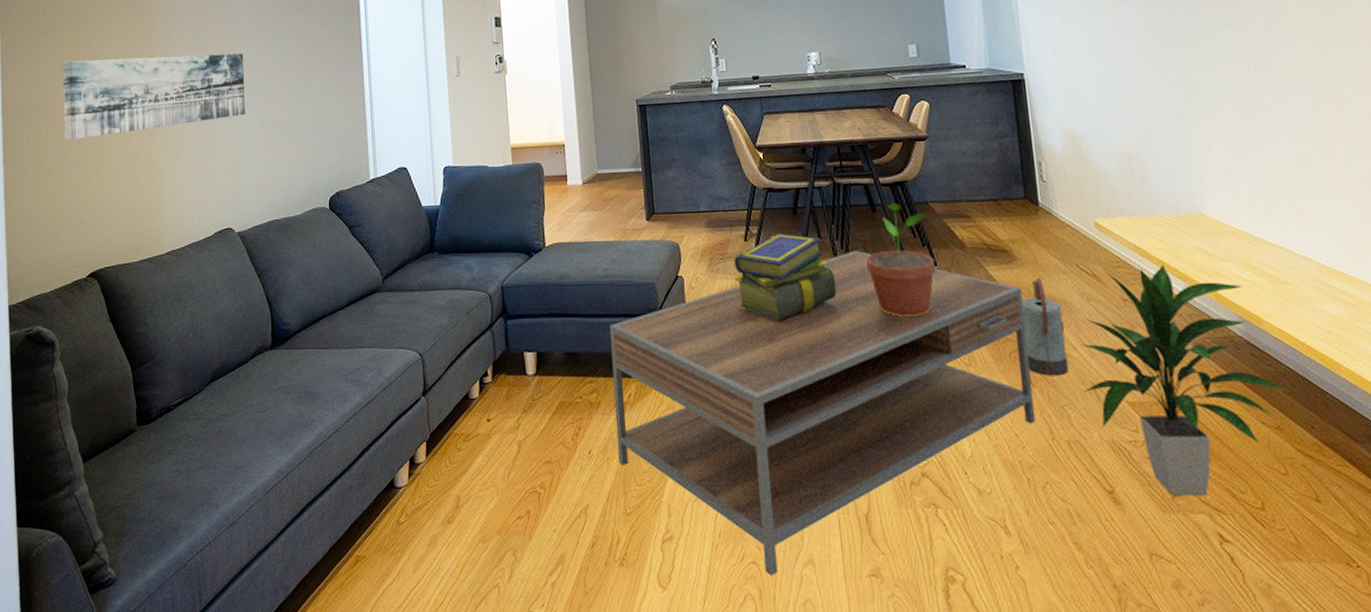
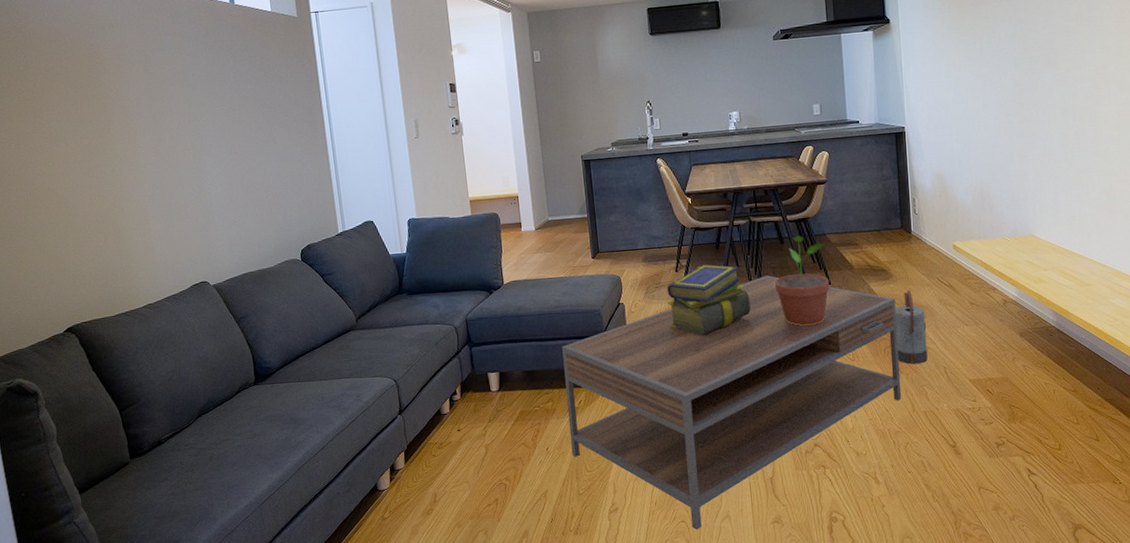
wall art: present [62,53,246,141] -> none [12,120,211,207]
indoor plant: present [1080,264,1290,497] -> none [937,275,1085,445]

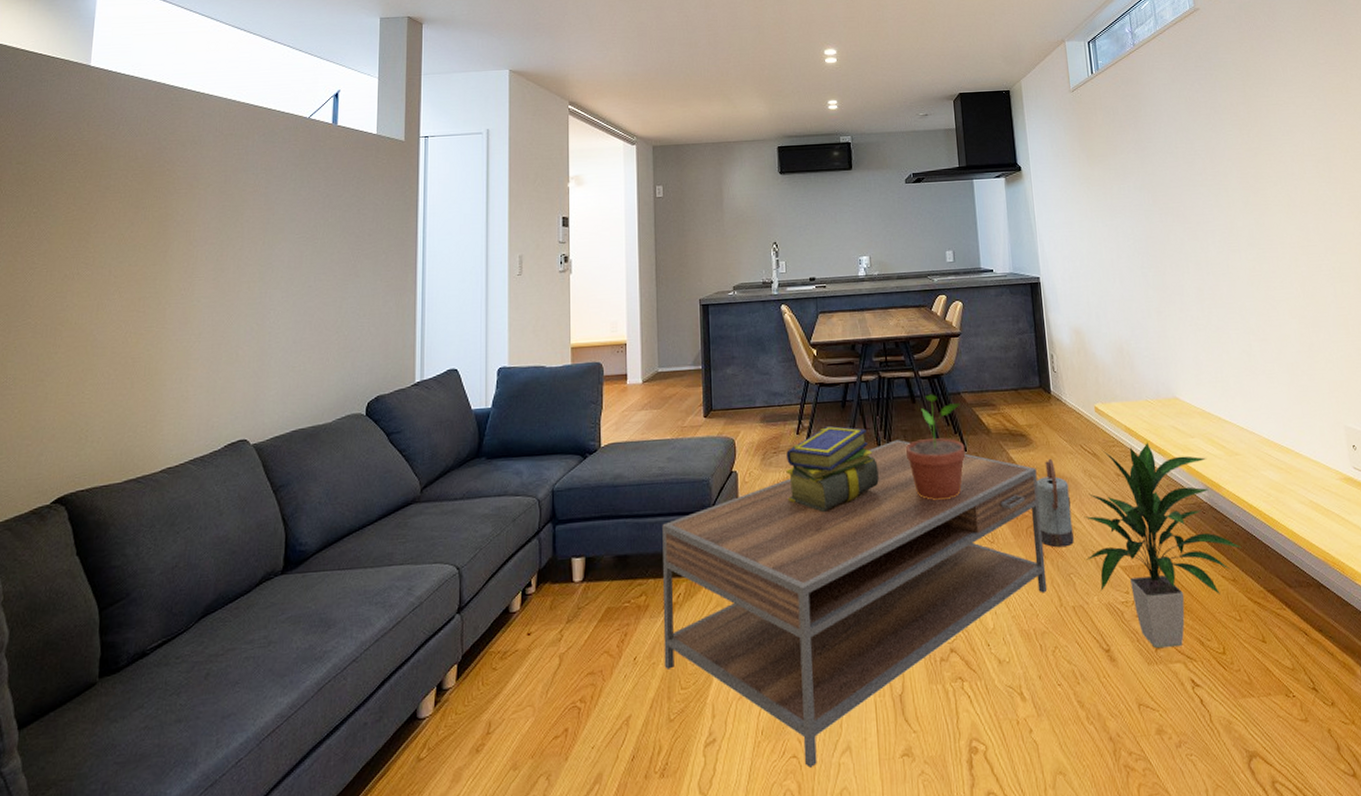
indoor plant: none [937,275,1085,445] -> present [1083,442,1242,649]

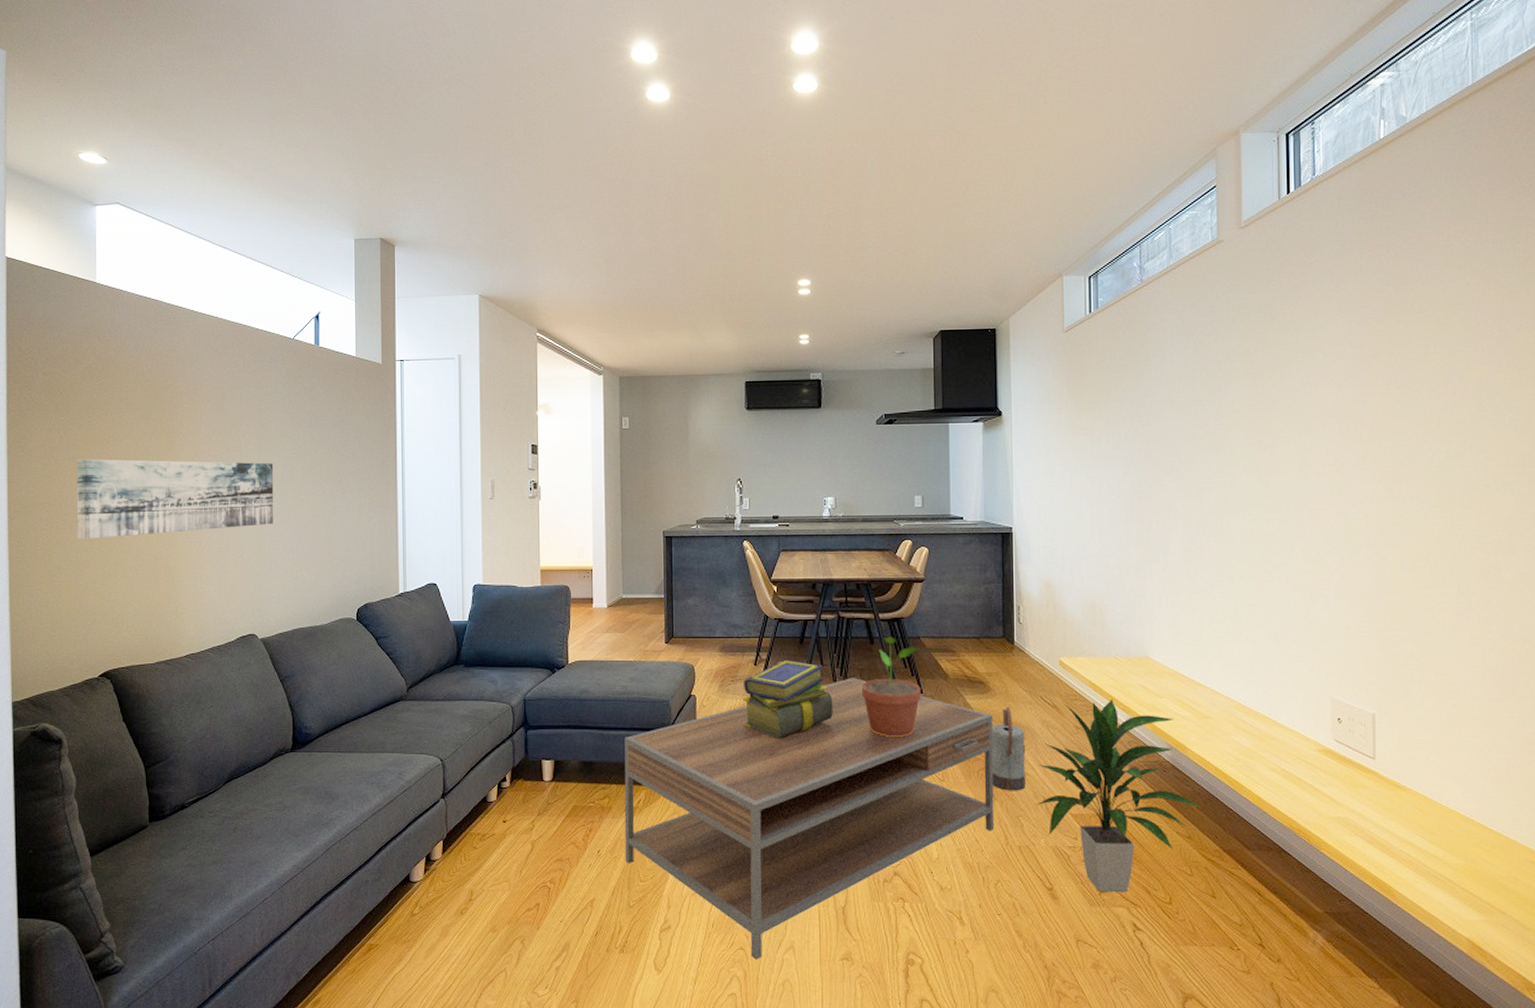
wall art: none [40,248,280,345] -> present [76,459,274,540]

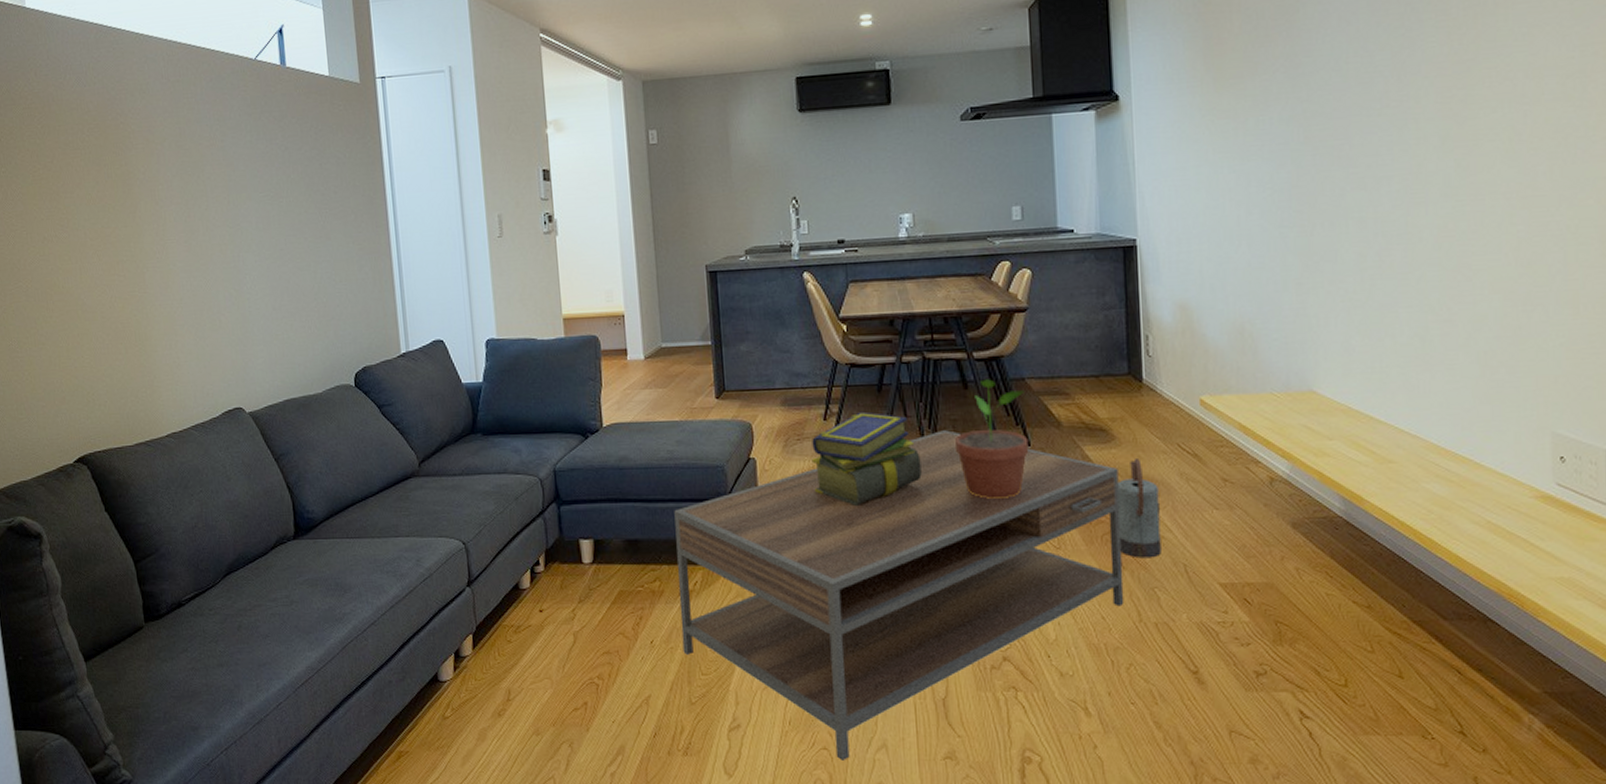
wall art: present [76,459,274,540] -> none [24,208,251,309]
indoor plant: present [1035,698,1202,893] -> none [1174,443,1384,675]

